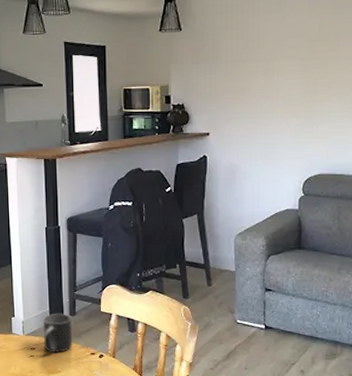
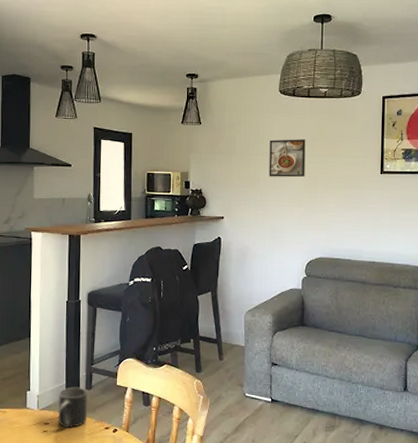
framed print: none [260,40,303,86] -> present [269,139,306,178]

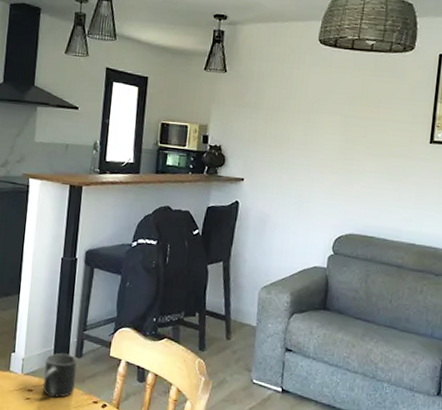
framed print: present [269,139,306,178] -> none [299,95,345,141]

